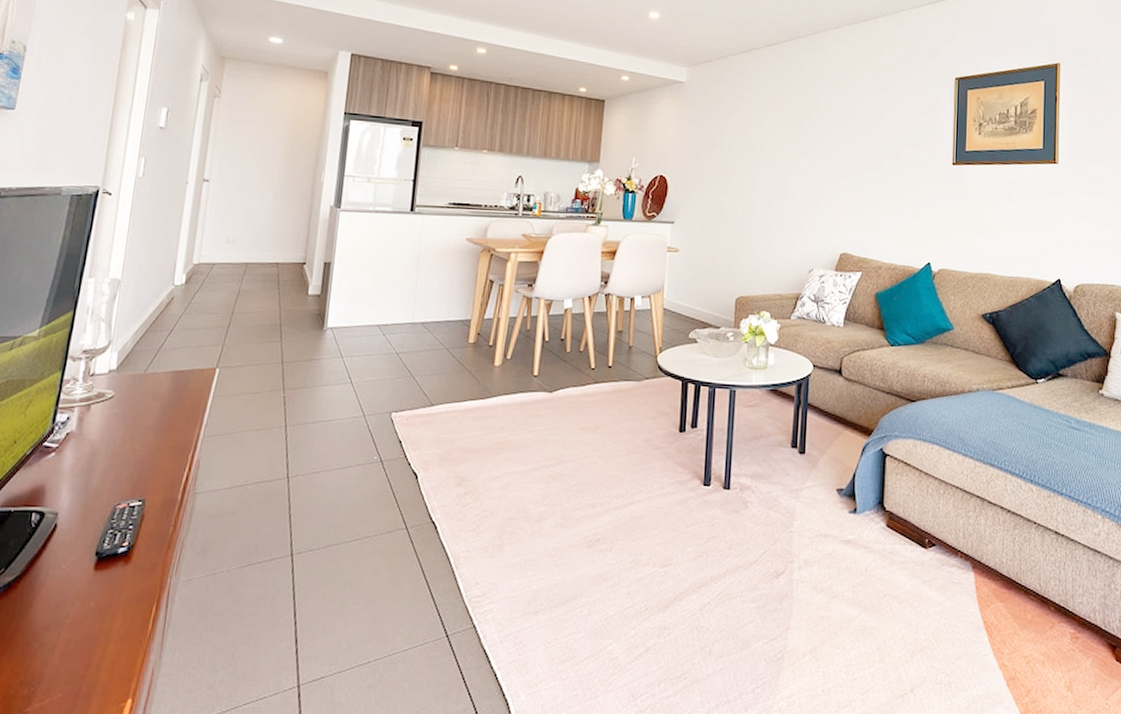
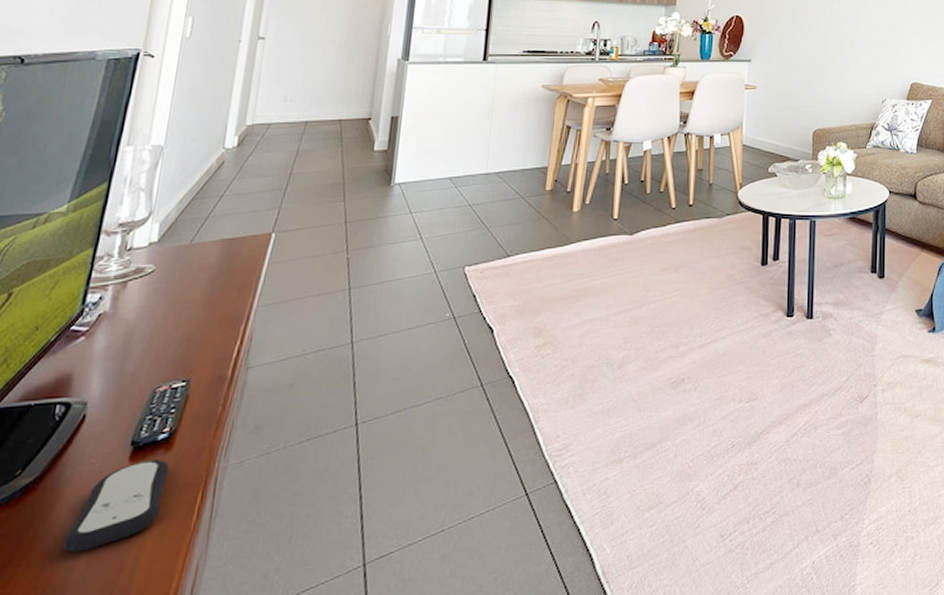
remote control: none [40,570,129,647] -> present [63,459,170,553]

